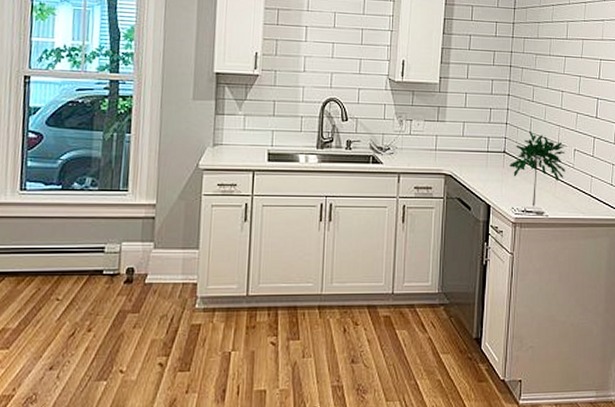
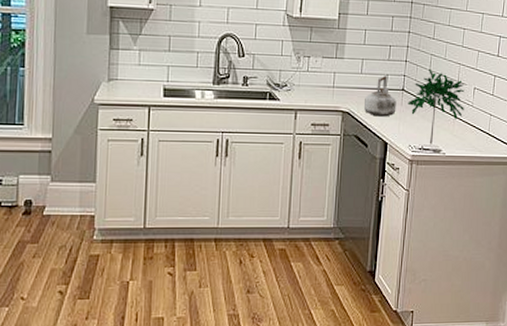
kettle: none [466,138,498,179] -> present [363,76,397,117]

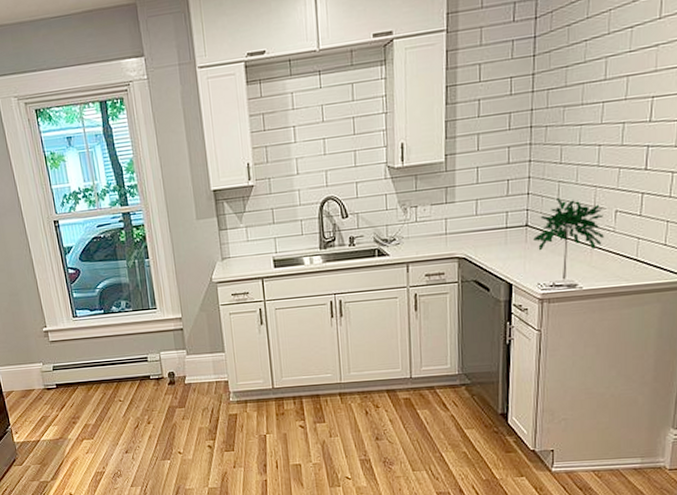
kettle: present [363,76,397,117] -> none [481,213,520,258]

